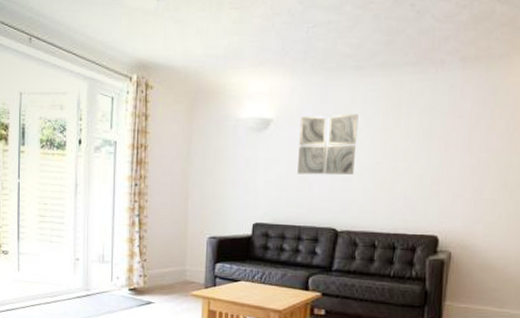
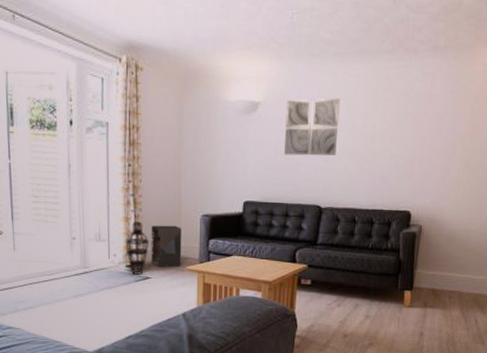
lantern: none [129,243,154,299] -> present [125,222,150,275]
storage bin: none [155,247,187,292] -> present [151,225,182,267]

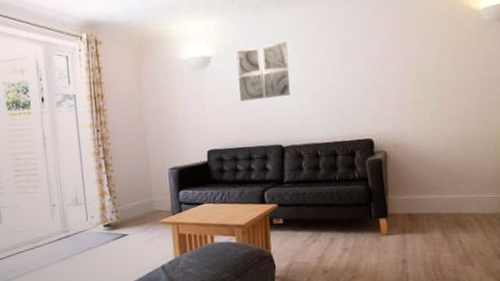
lantern: present [125,222,150,275] -> none [100,182,124,233]
storage bin: present [151,225,182,267] -> none [123,181,156,223]

